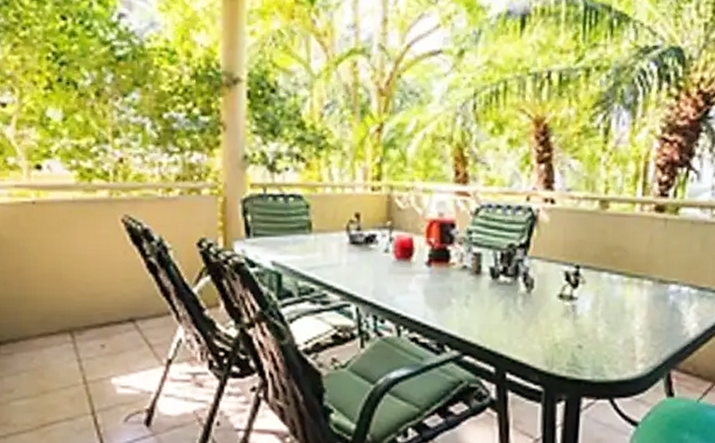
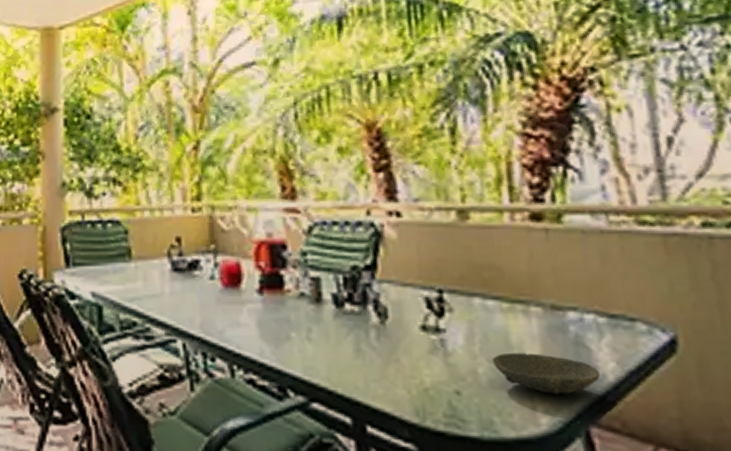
bowl: none [609,316,685,347] -> present [492,352,600,395]

